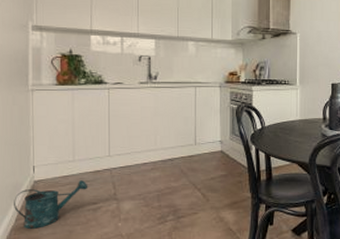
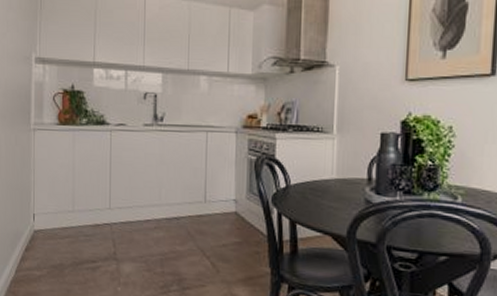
watering can: present [14,180,88,229] -> none [14,234,88,283]

